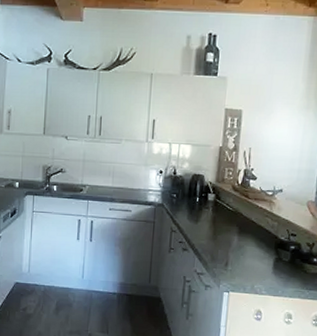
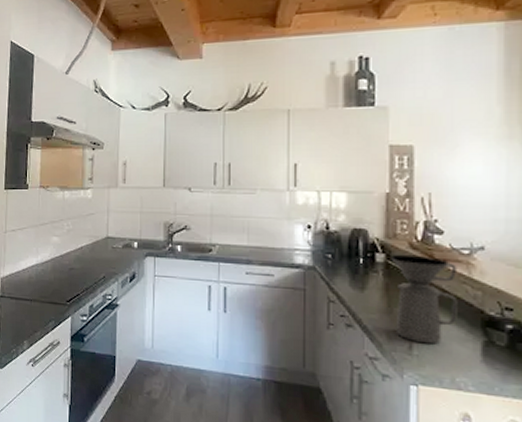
coffee maker: none [217,194,263,262] -> present [391,254,458,344]

